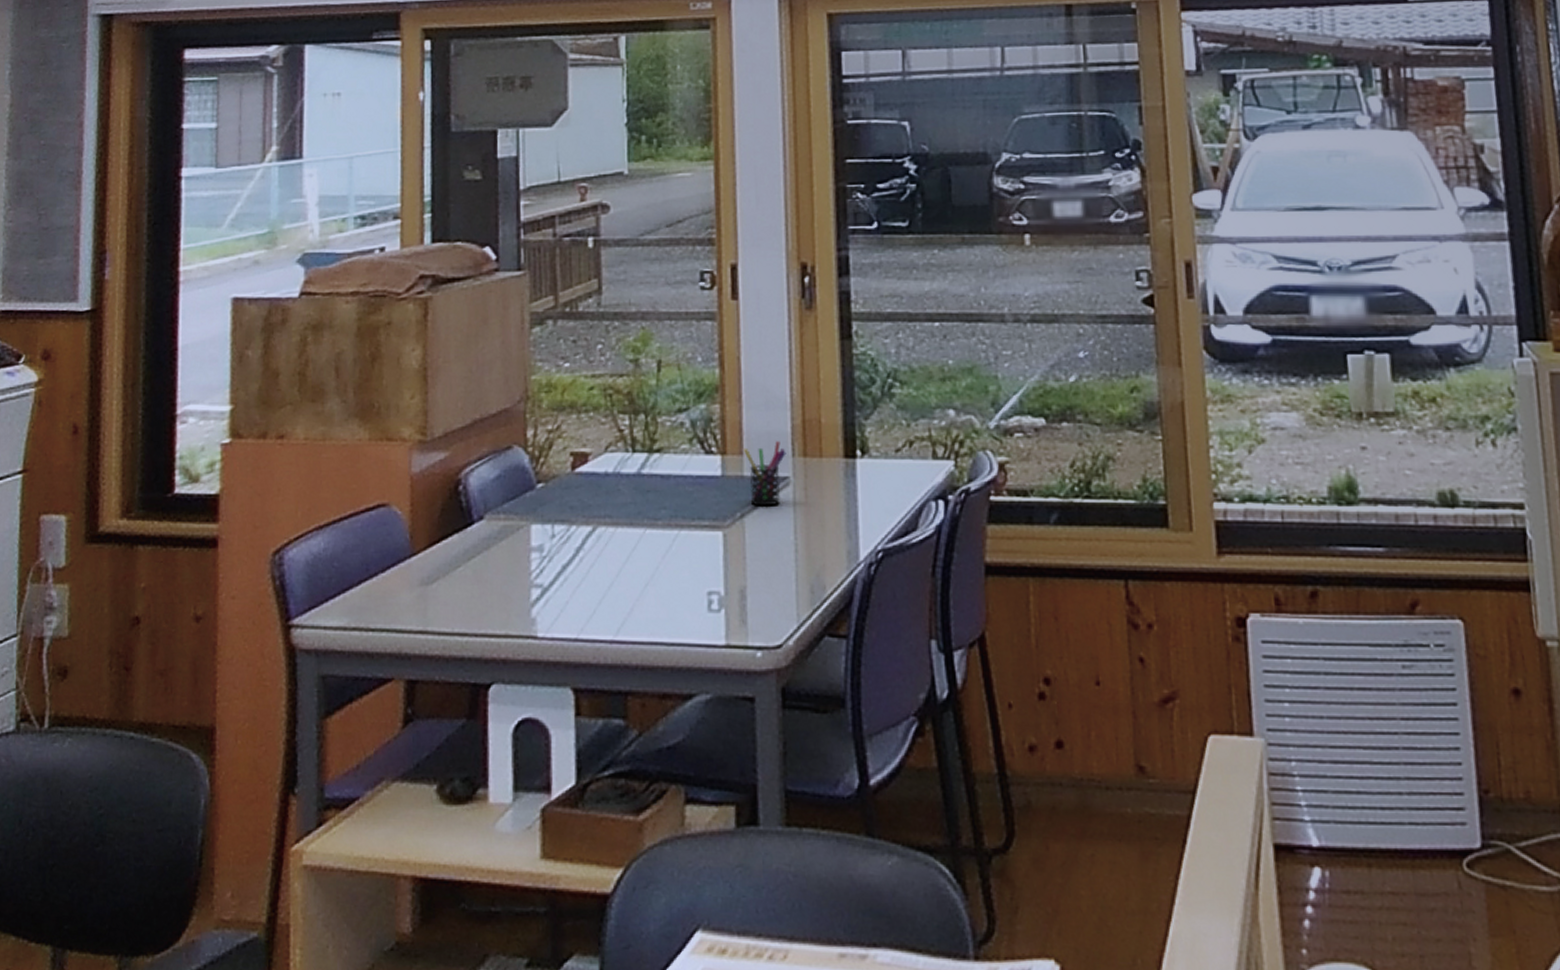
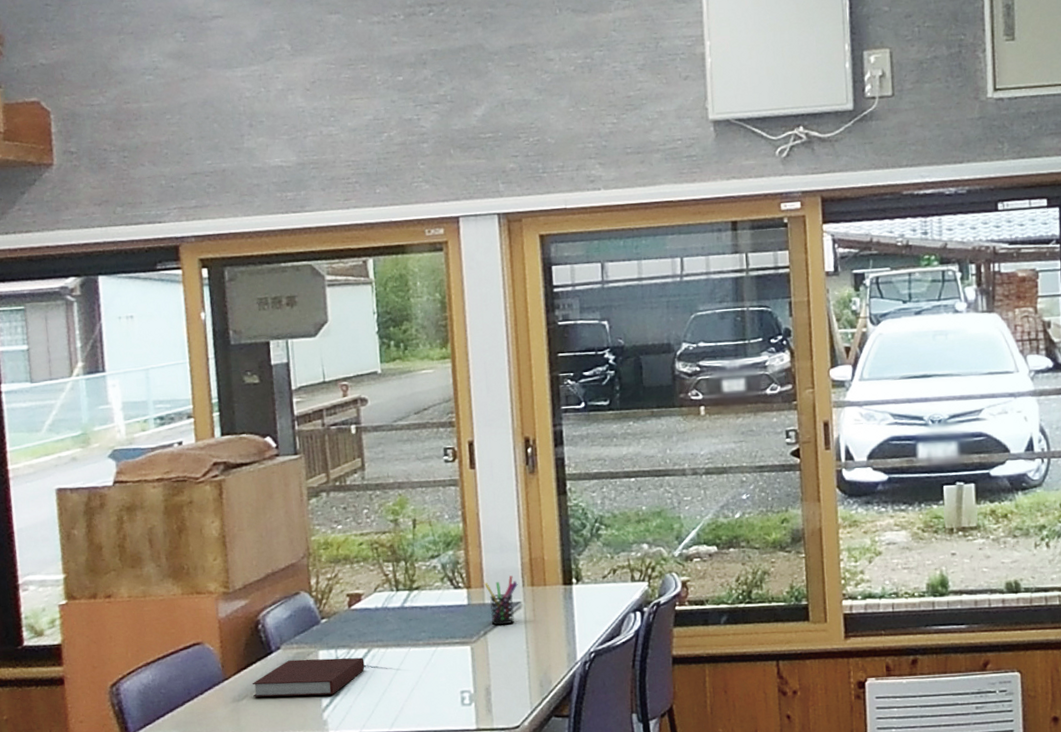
notebook: none [446,535,588,584] -> present [252,657,365,697]

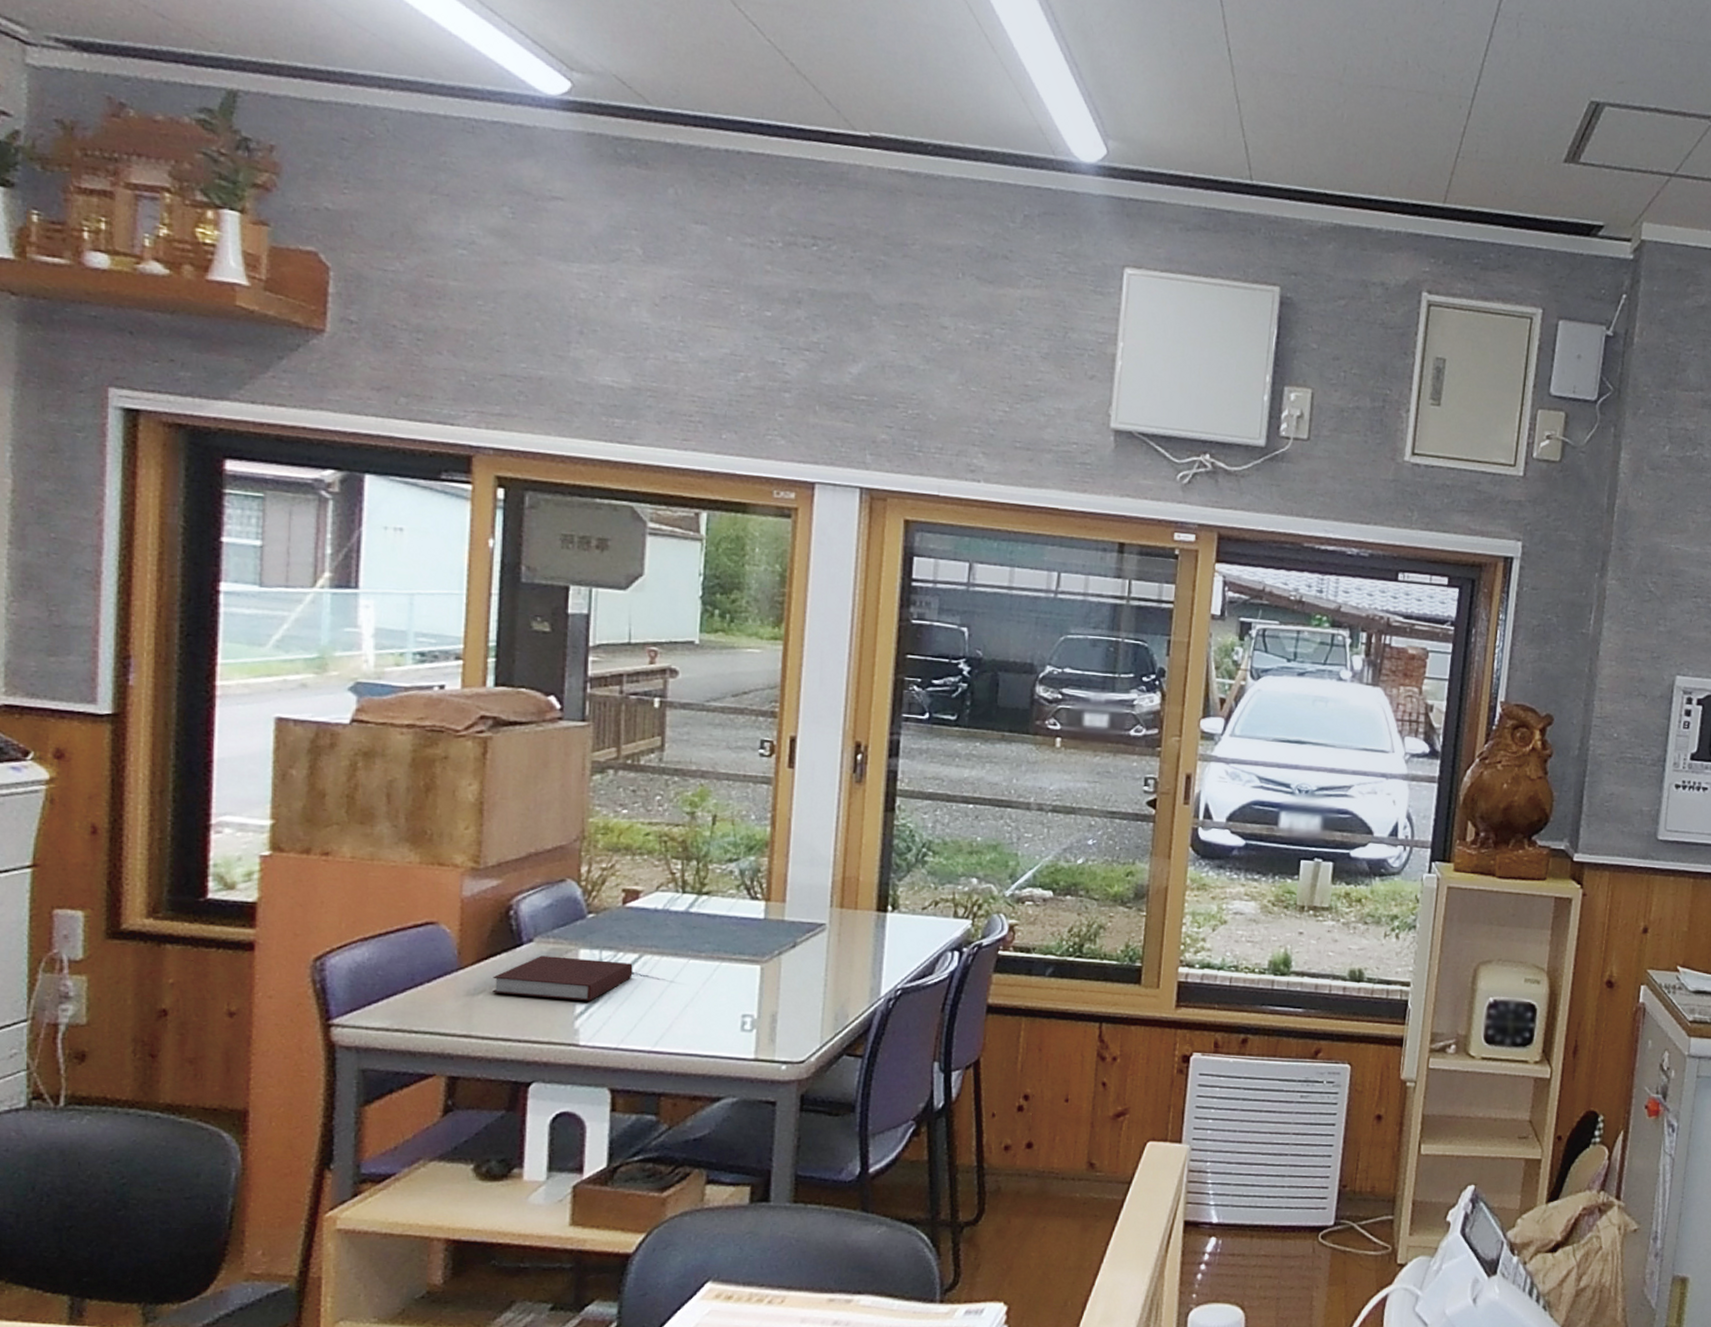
pen holder: present [484,576,518,625] -> none [786,893,825,947]

